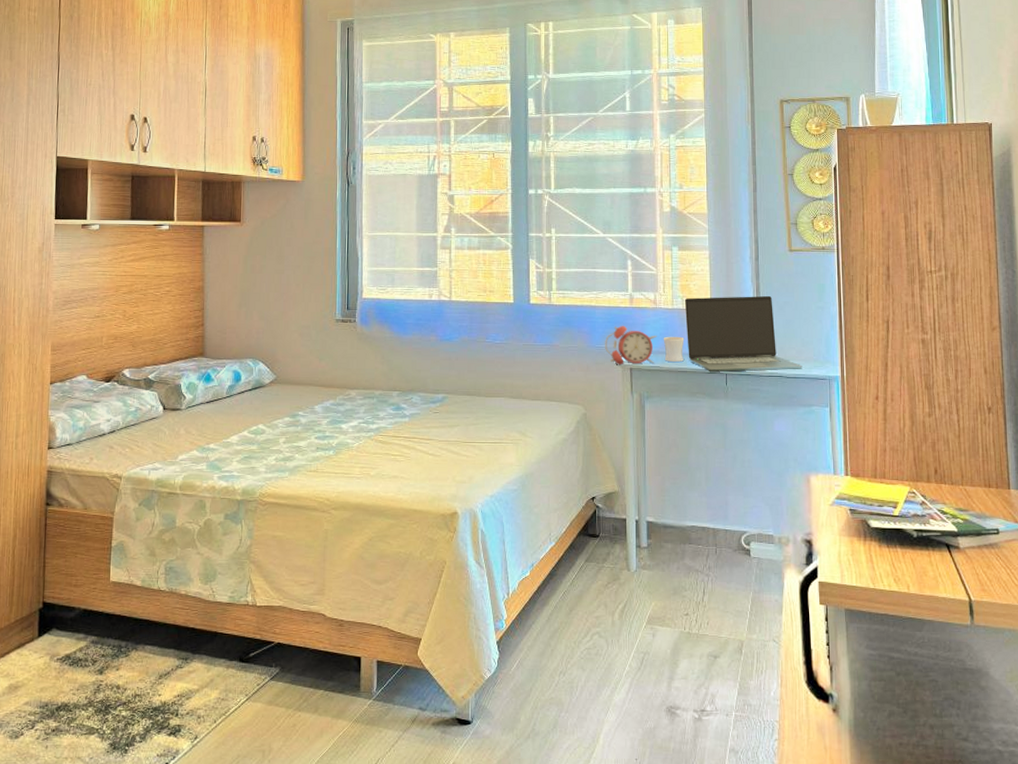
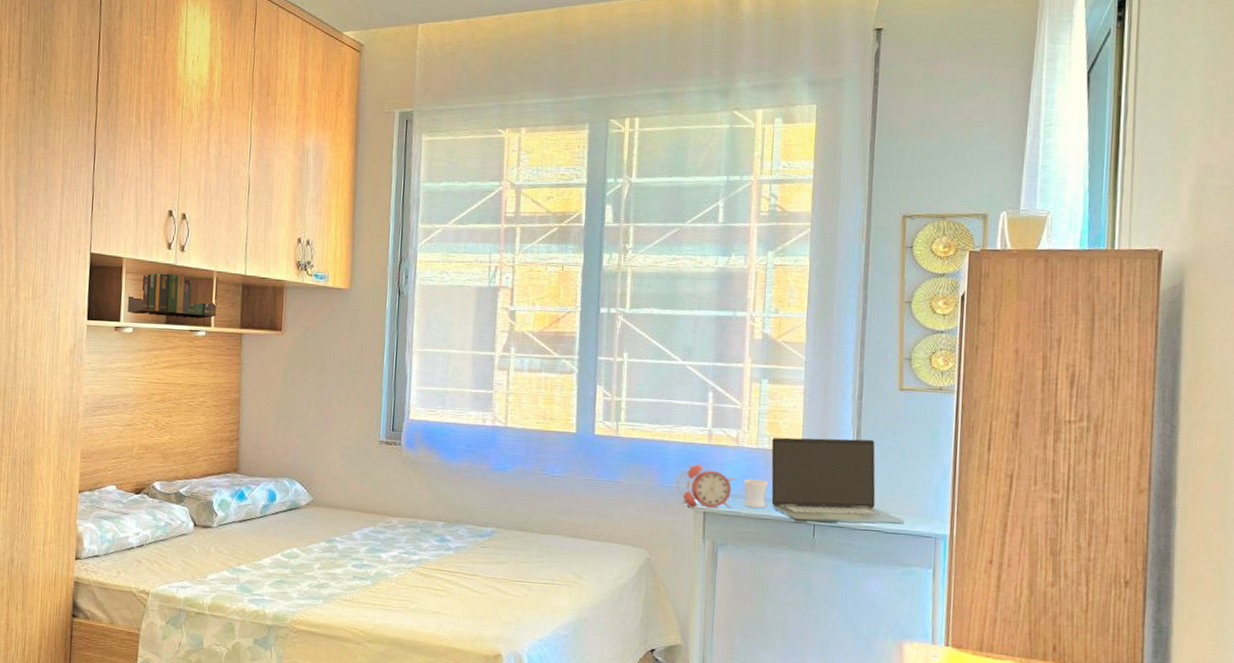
books: none [93,173,180,214] -> present [127,273,218,319]

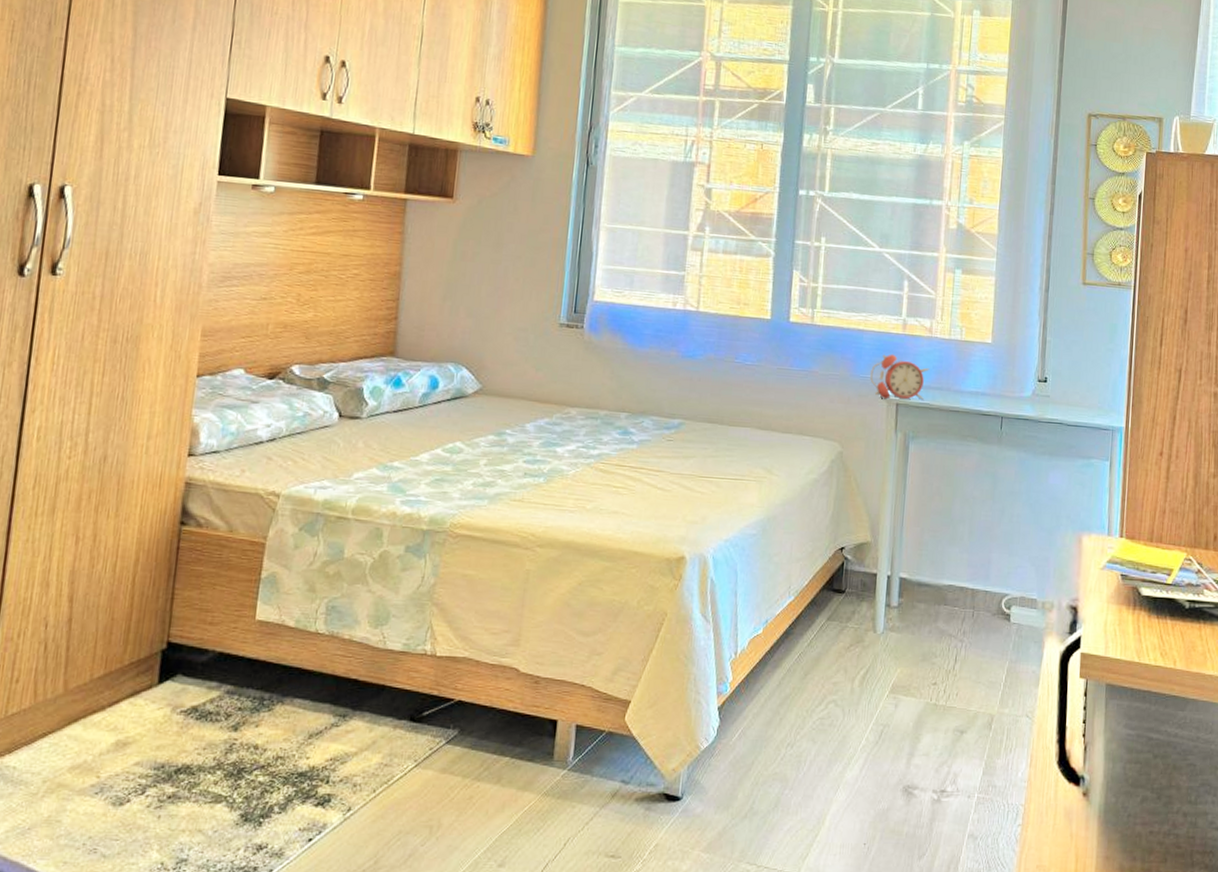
books: present [127,273,218,319] -> none [268,126,381,181]
mug: present [743,479,769,509] -> none [935,370,960,401]
laptop: present [771,437,905,524] -> none [962,328,1085,417]

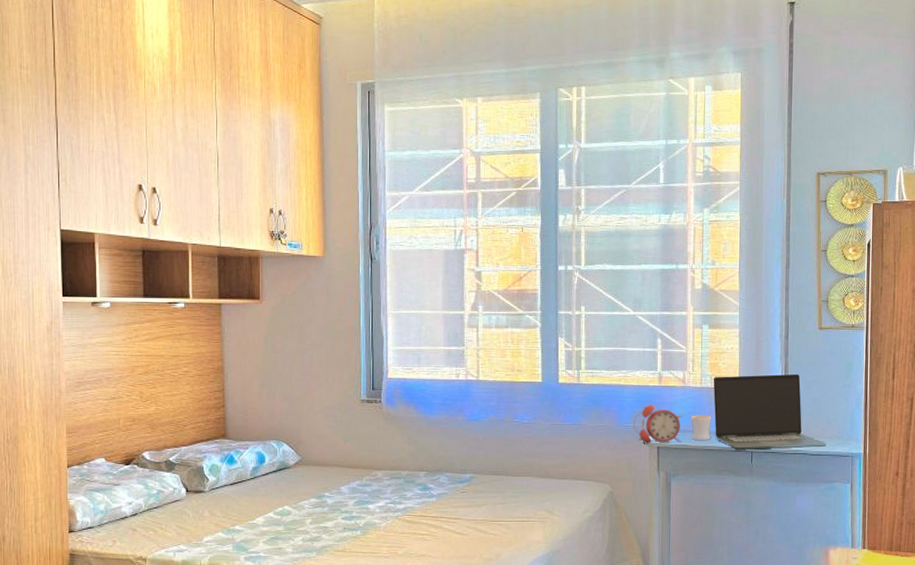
mug: none [935,370,960,401] -> present [691,415,712,441]
laptop: none [962,328,1085,417] -> present [713,374,827,450]

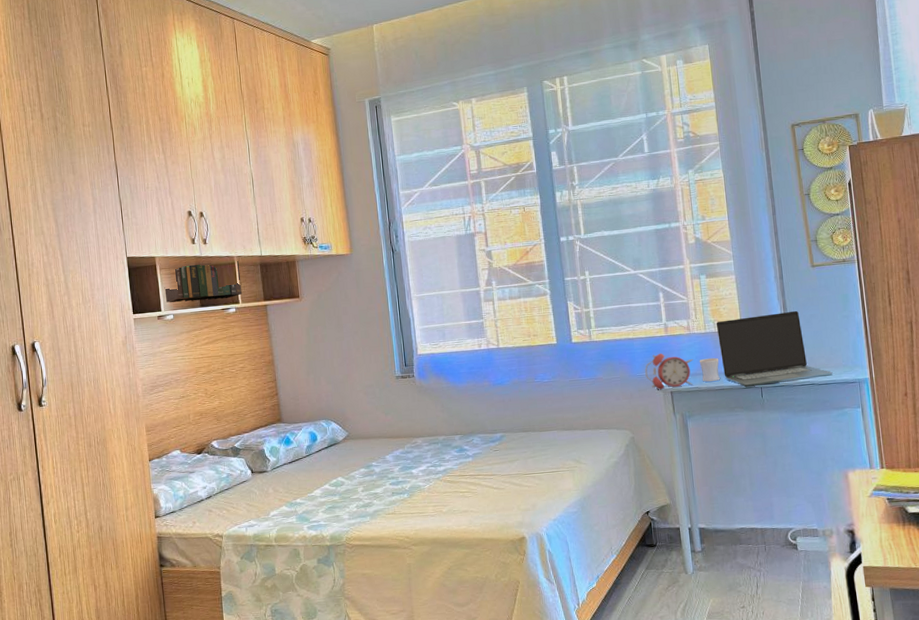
books: none [102,248,194,292] -> present [164,261,242,303]

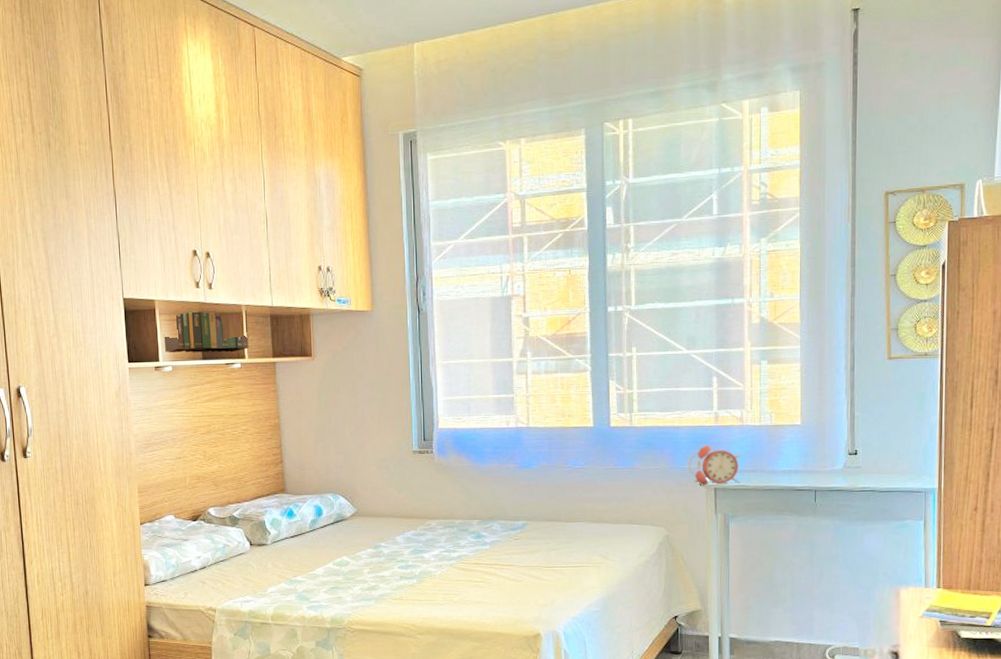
mug: present [699,357,720,383] -> none [749,454,772,481]
laptop: present [716,311,833,387] -> none [772,408,897,488]

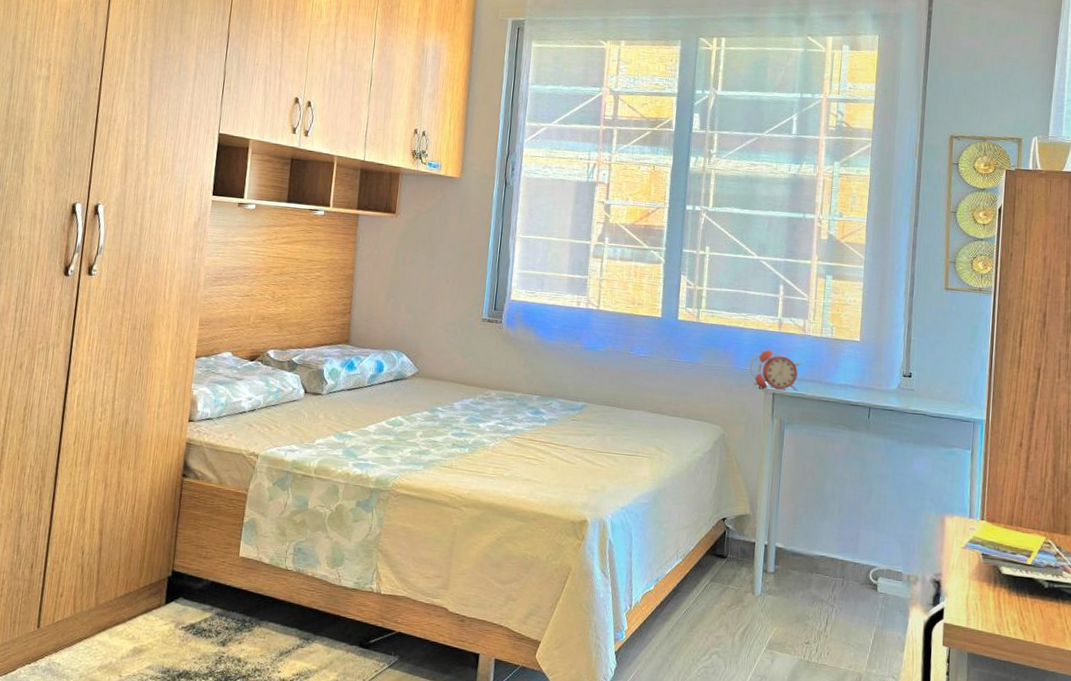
books: present [163,311,249,353] -> none [251,155,338,200]

